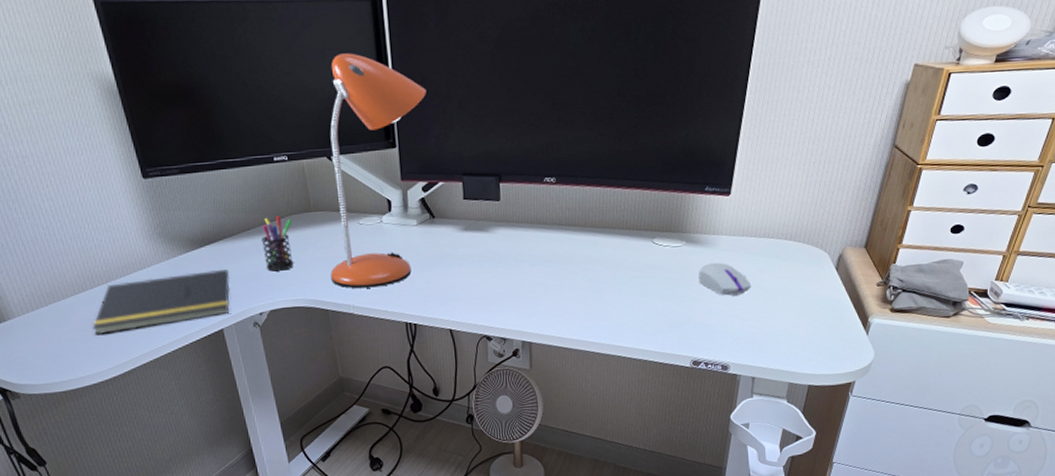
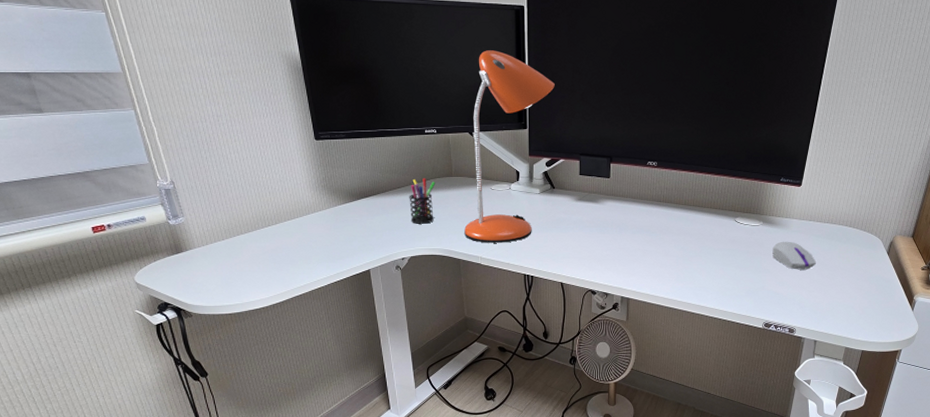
notepad: present [92,269,230,335] -> none [260,220,380,267]

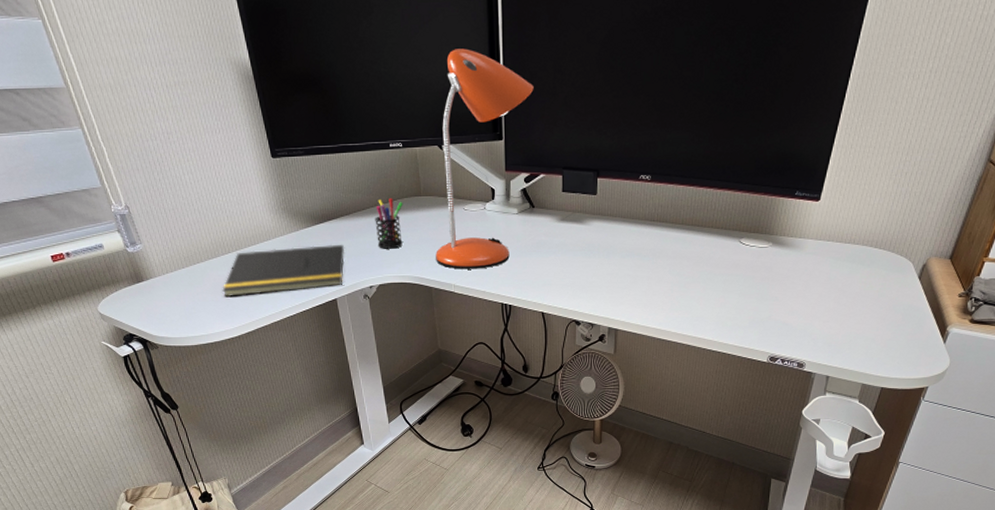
notepad: none [260,220,380,267] -> present [222,245,345,296]
computer mouse: present [772,241,817,270] -> none [782,264,834,297]

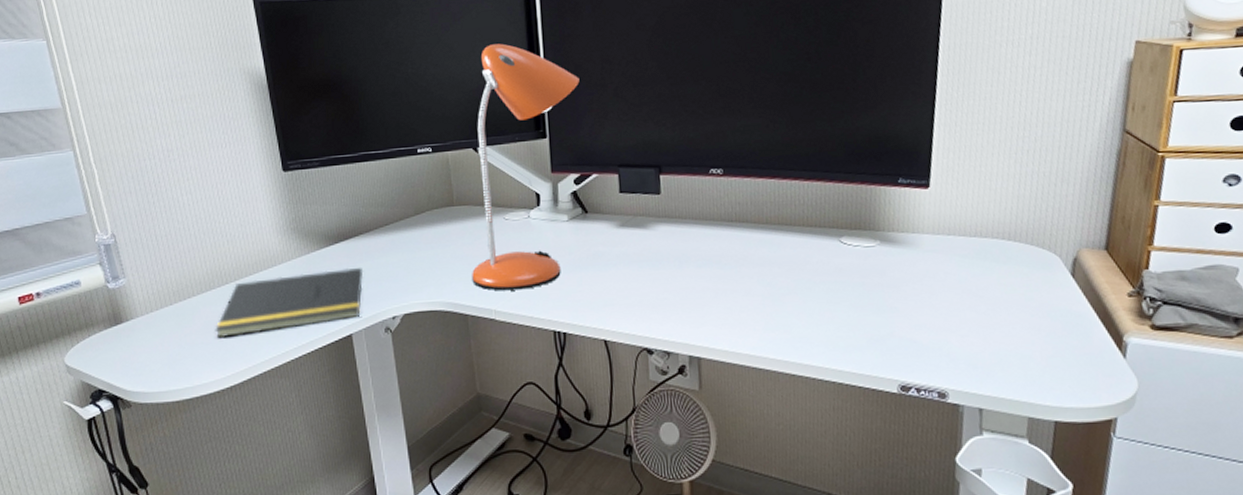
pen holder: present [375,198,403,249] -> none [400,210,433,271]

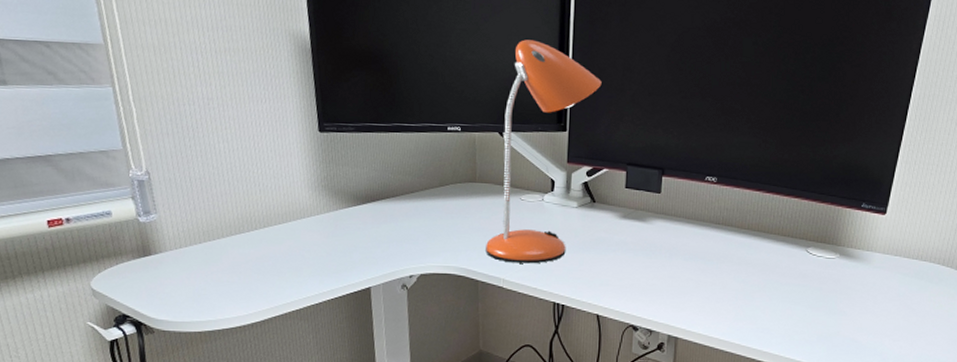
notepad: present [215,268,364,338] -> none [241,227,387,278]

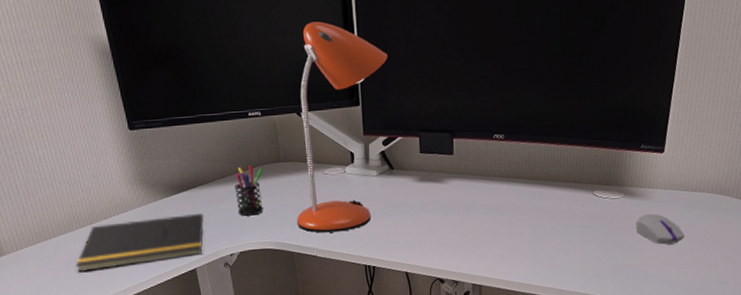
notepad: none [241,227,387,278] -> present [75,214,205,272]
pen holder: none [423,182,456,236] -> present [235,165,263,216]
computer mouse: none [850,278,903,314] -> present [636,213,685,245]

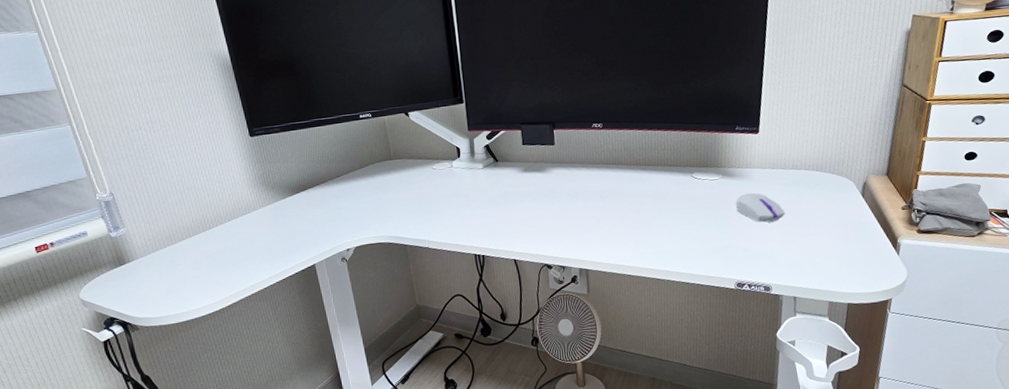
notepad: present [75,214,205,272] -> none [203,212,322,272]
pen holder: present [235,165,263,216] -> none [349,164,377,213]
desk lamp: present [297,21,388,233] -> none [407,27,488,226]

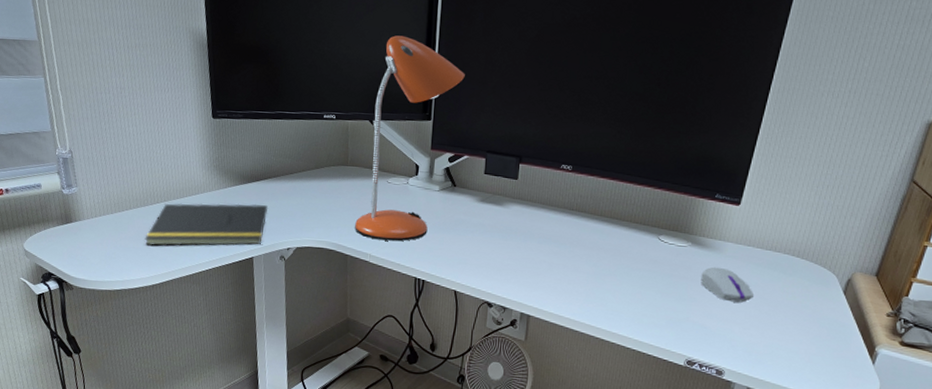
notepad: none [203,212,322,272] -> present [144,203,269,246]
desk lamp: none [407,27,488,226] -> present [355,35,465,242]

